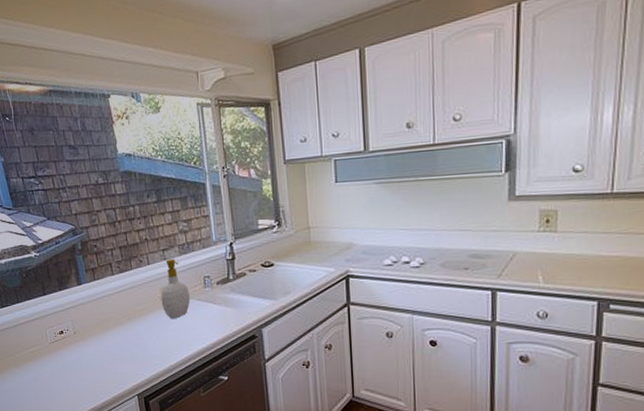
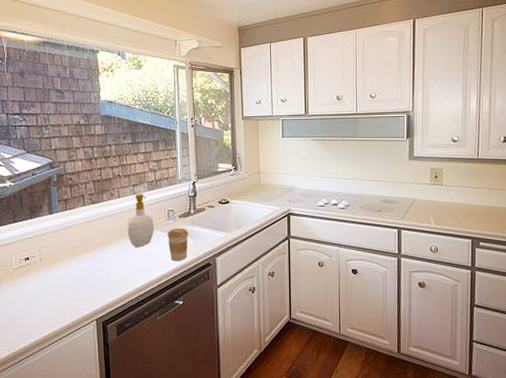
coffee cup: none [205,297,230,333] -> present [167,229,189,261]

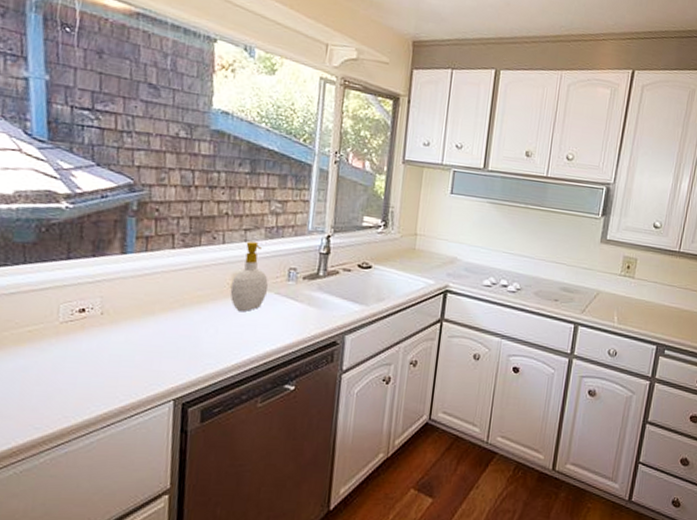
coffee cup: present [167,229,189,261] -> none [284,293,314,335]

